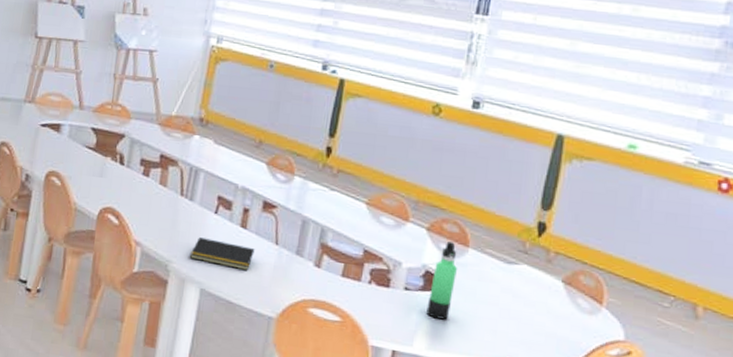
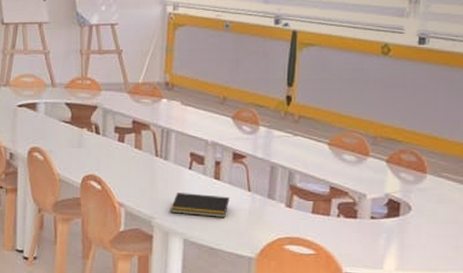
thermos bottle: present [426,242,458,320] -> none [393,170,419,242]

